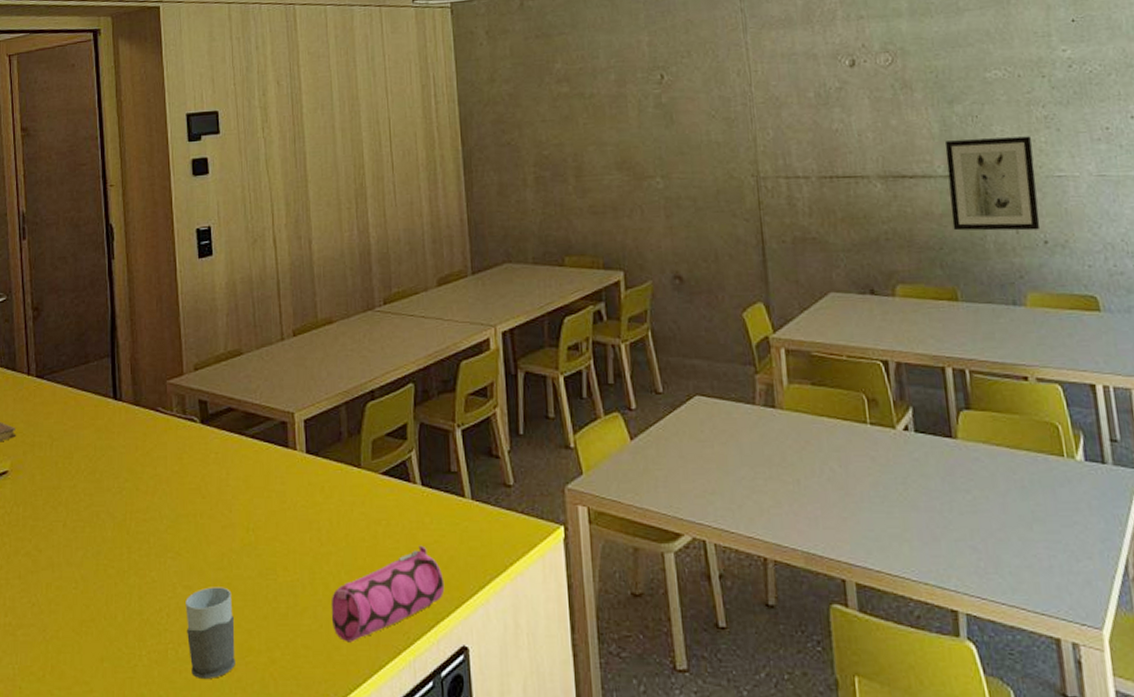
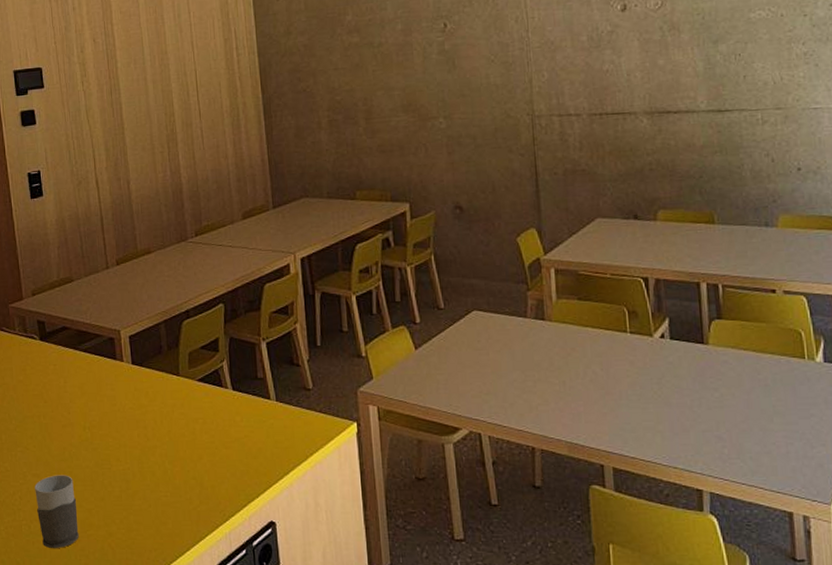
pencil case: present [331,545,445,643] -> none [157,439,254,519]
wall art: present [945,136,1041,231] -> none [708,72,795,161]

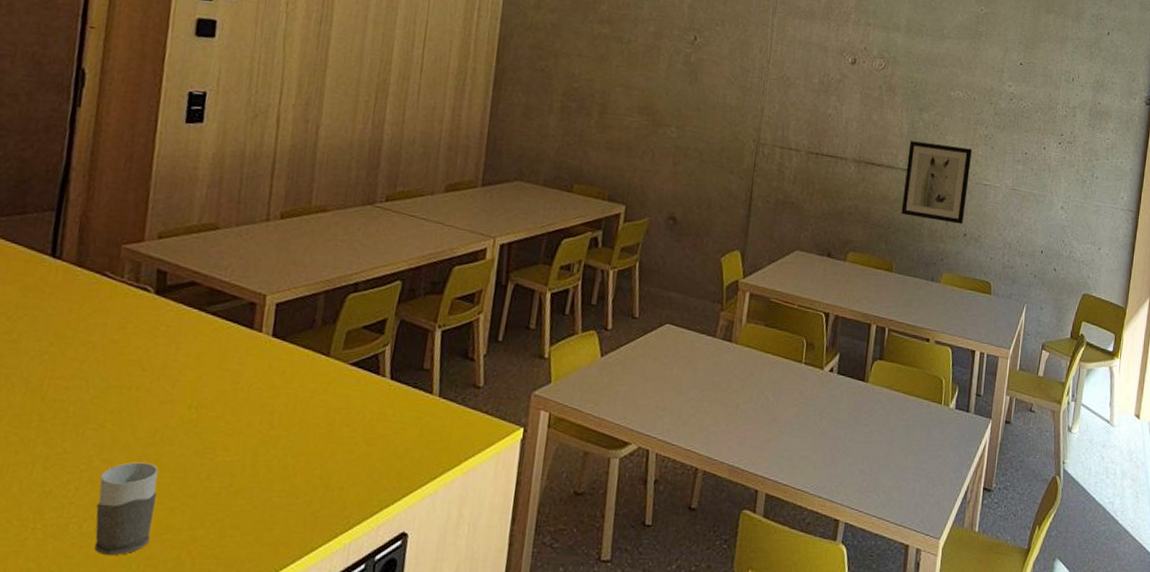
wall art: none [708,72,795,161] -> present [901,141,973,224]

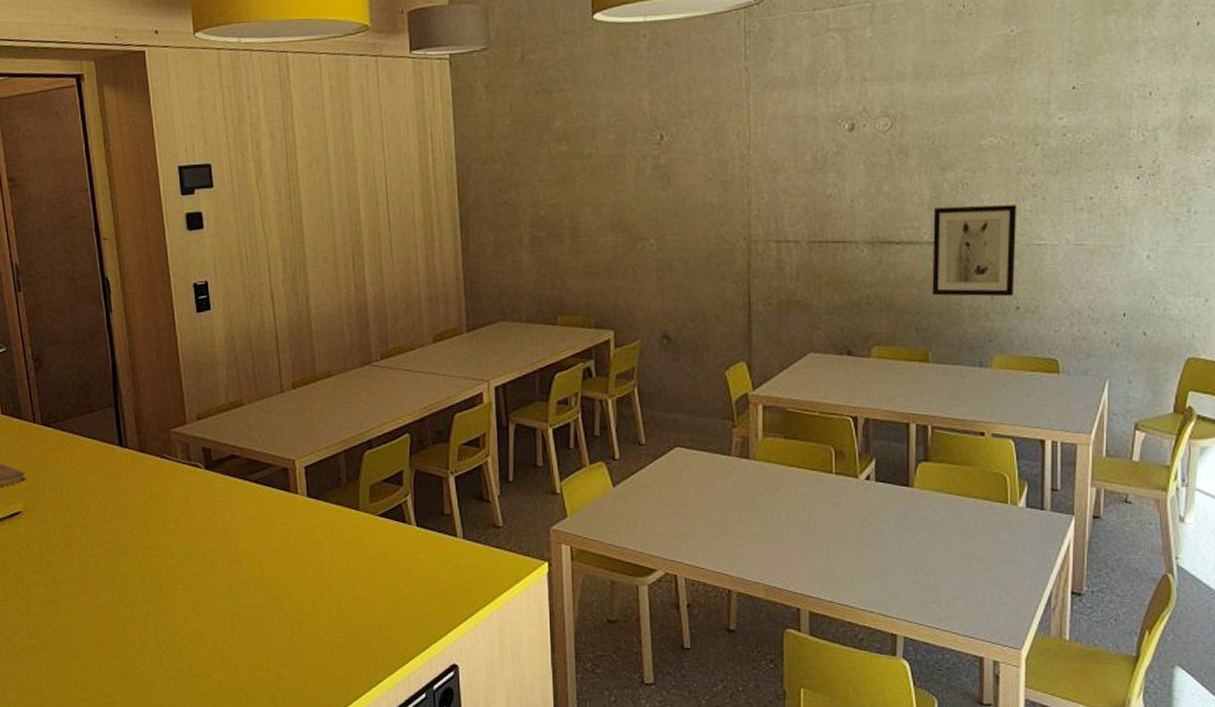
mug: present [94,462,159,556] -> none [197,614,246,693]

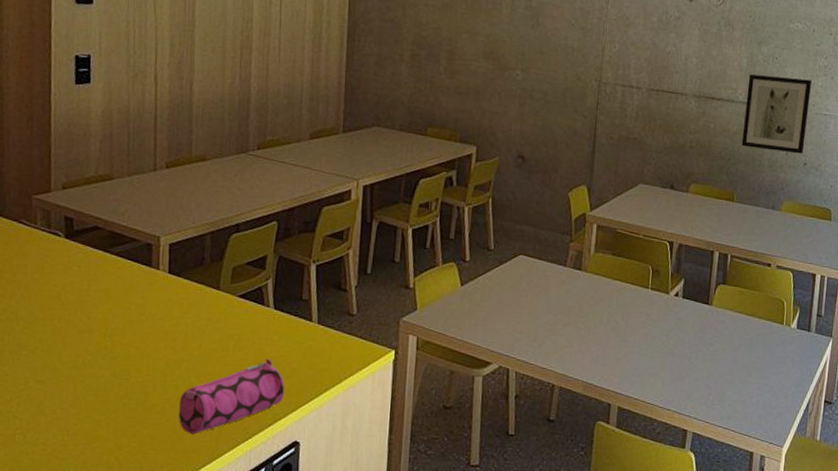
pencil case: none [332,578,437,661] -> present [178,358,285,435]

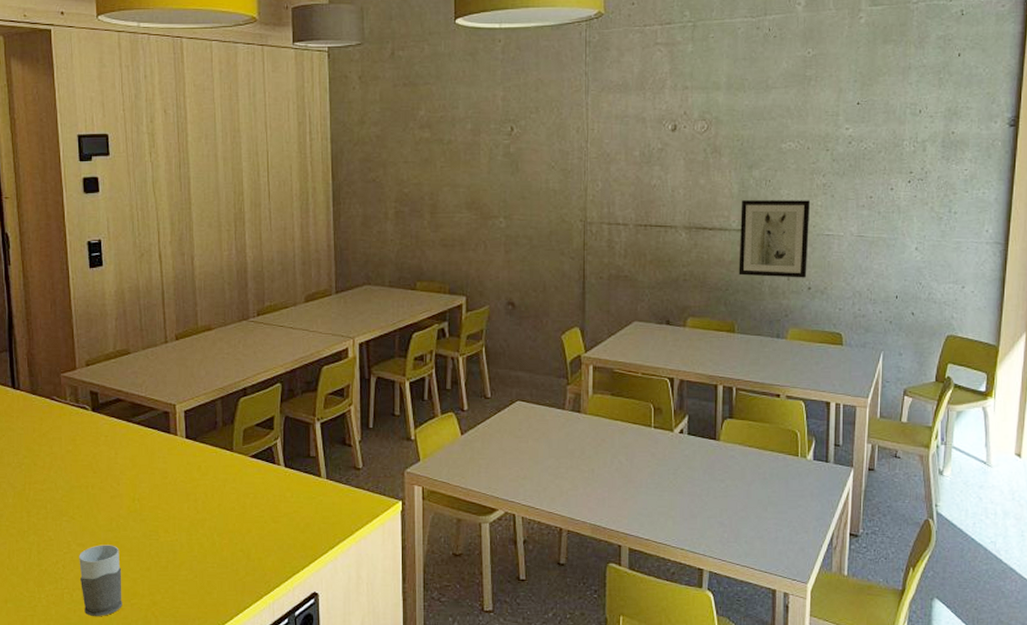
mug: none [36,382,85,461] -> present [79,545,122,617]
pencil case: present [178,358,285,435] -> none [204,514,301,589]

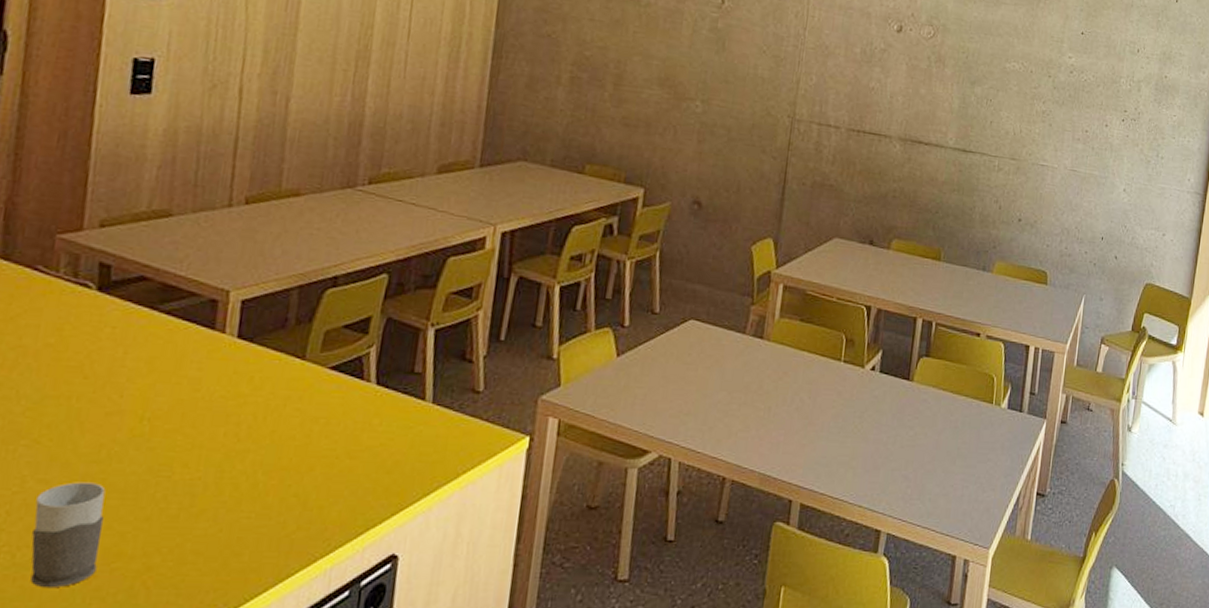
wall art: present [738,200,811,278] -> none [950,117,1029,209]

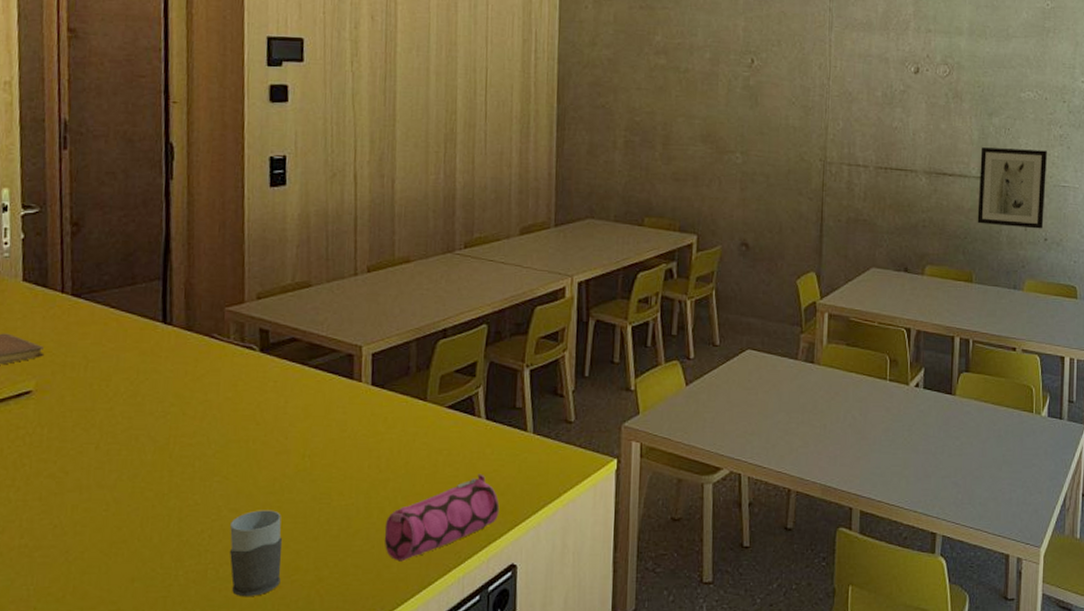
pencil case: none [235,447,384,549] -> present [384,474,500,562]
wall art: none [950,117,1029,209] -> present [977,147,1048,229]

